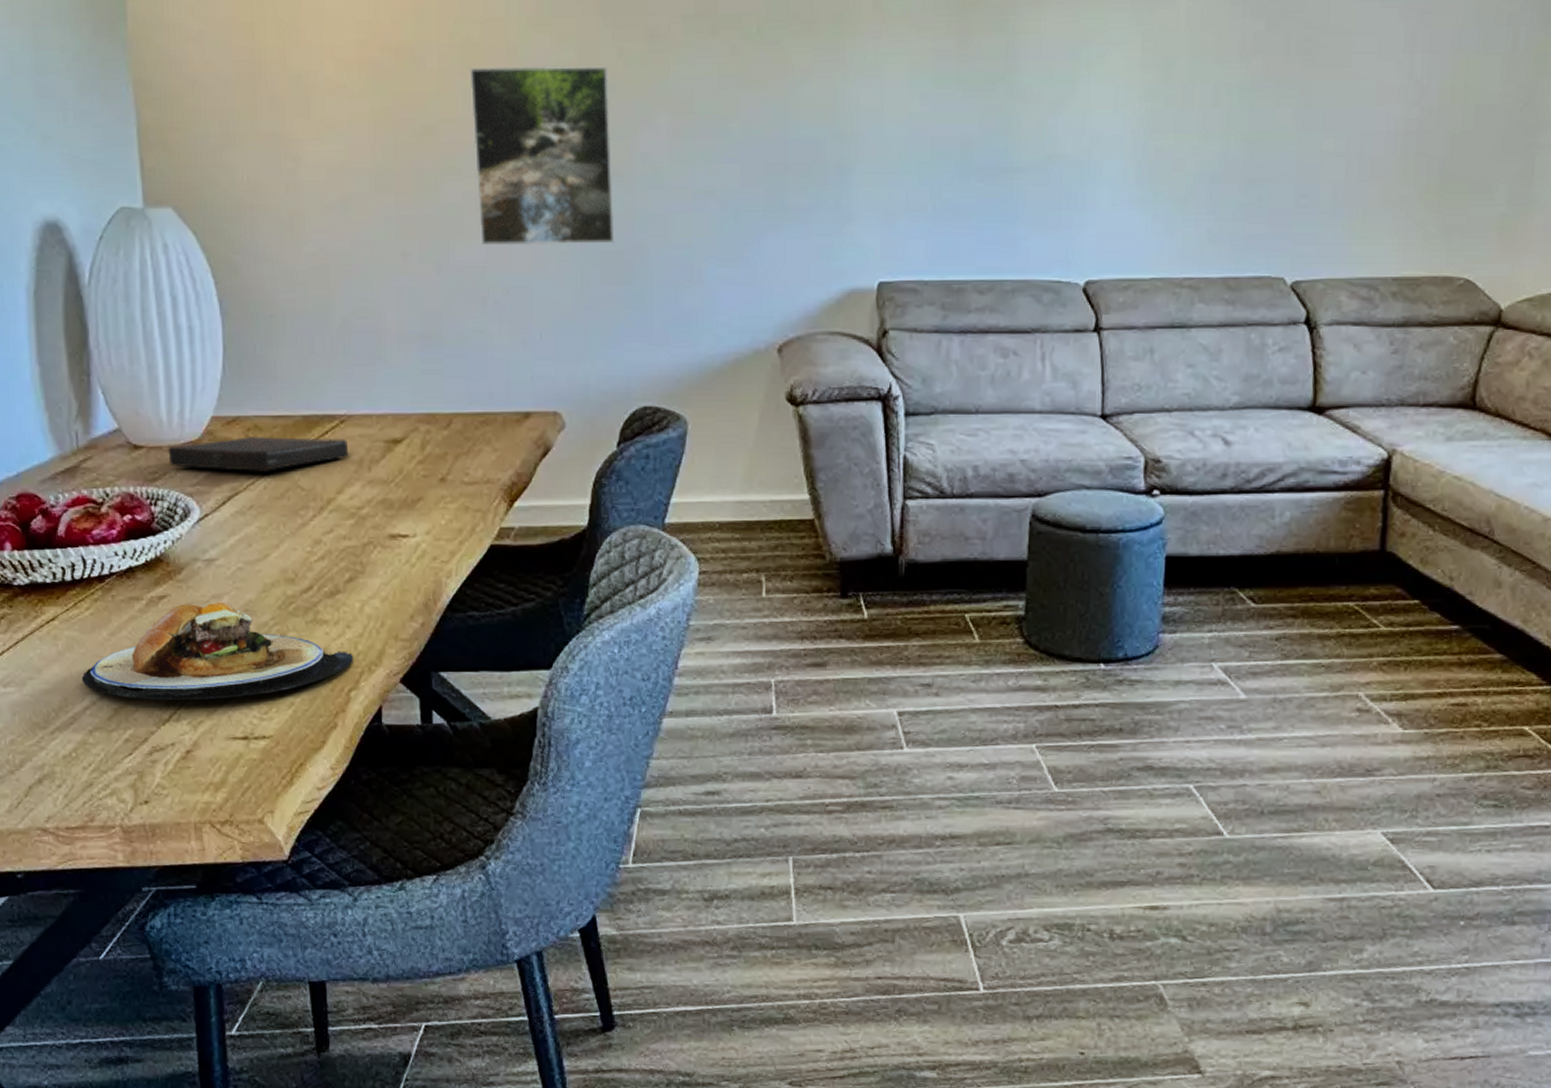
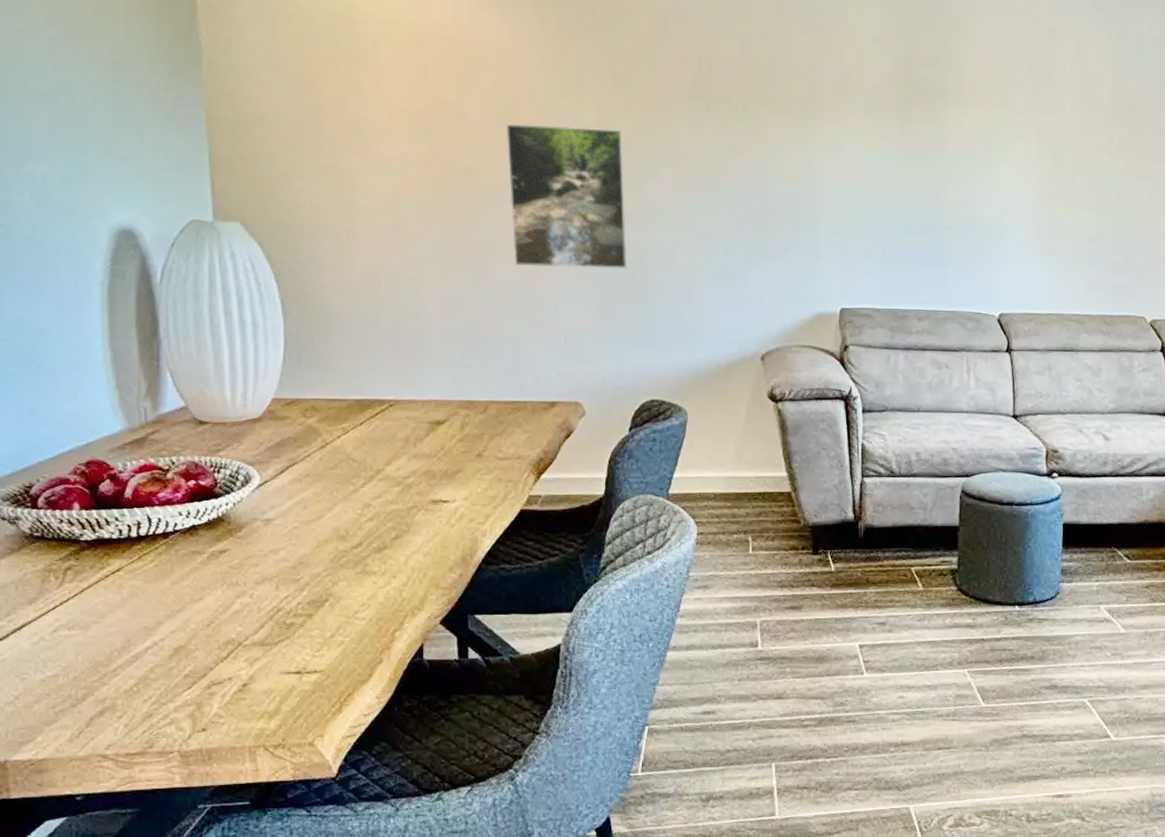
plate: present [81,602,353,700] -> none [144,555,398,640]
book: present [168,437,349,471] -> none [231,416,397,446]

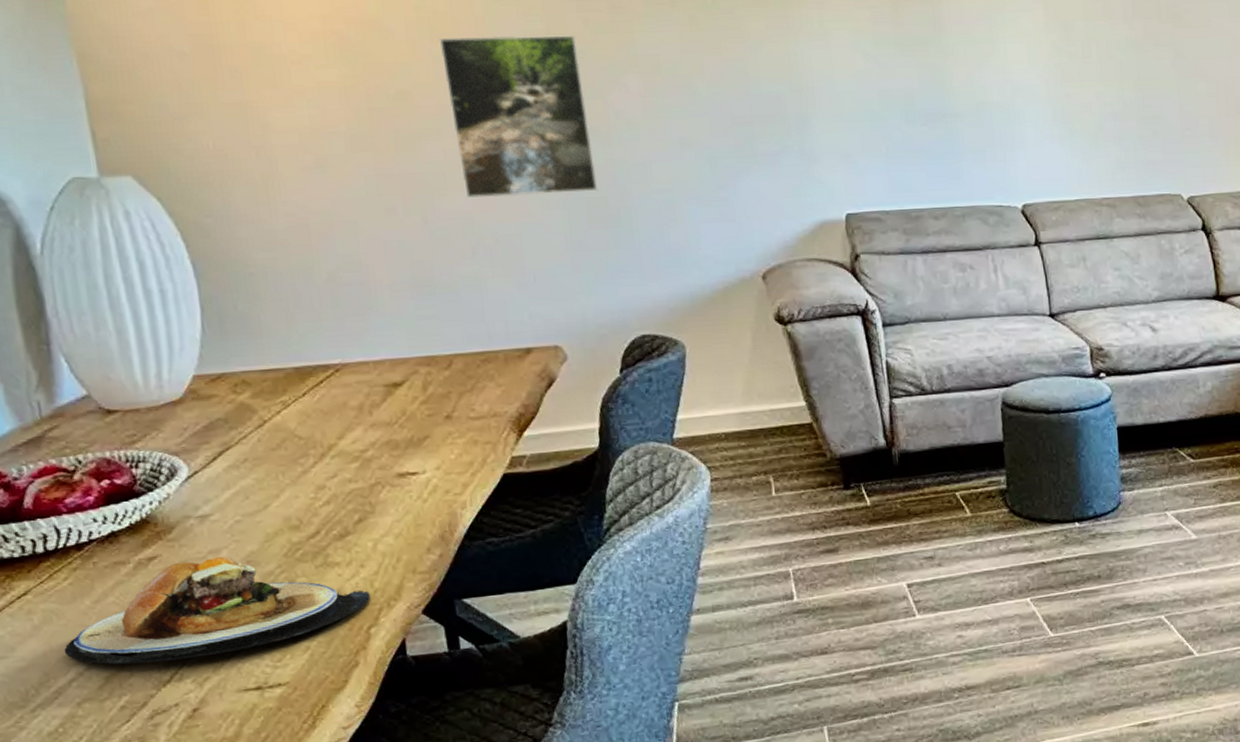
plate: none [144,555,398,640] -> present [64,556,370,665]

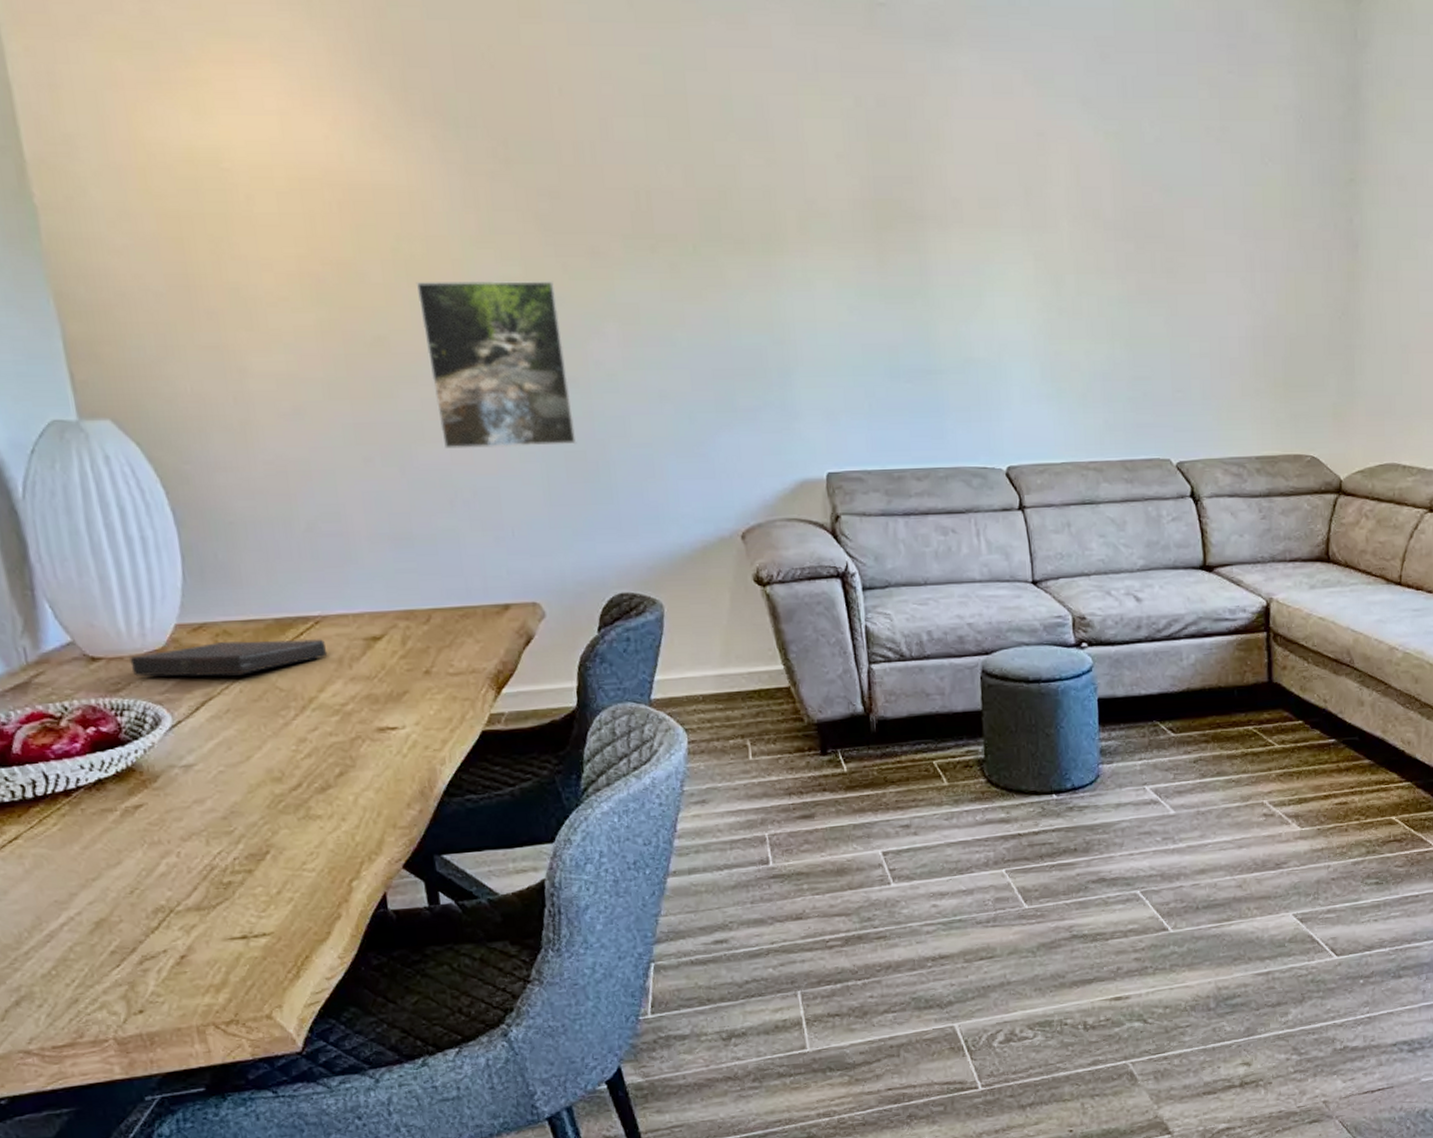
plate: present [64,556,370,665] -> none [54,806,352,911]
book: none [146,386,348,428] -> present [130,639,328,677]

